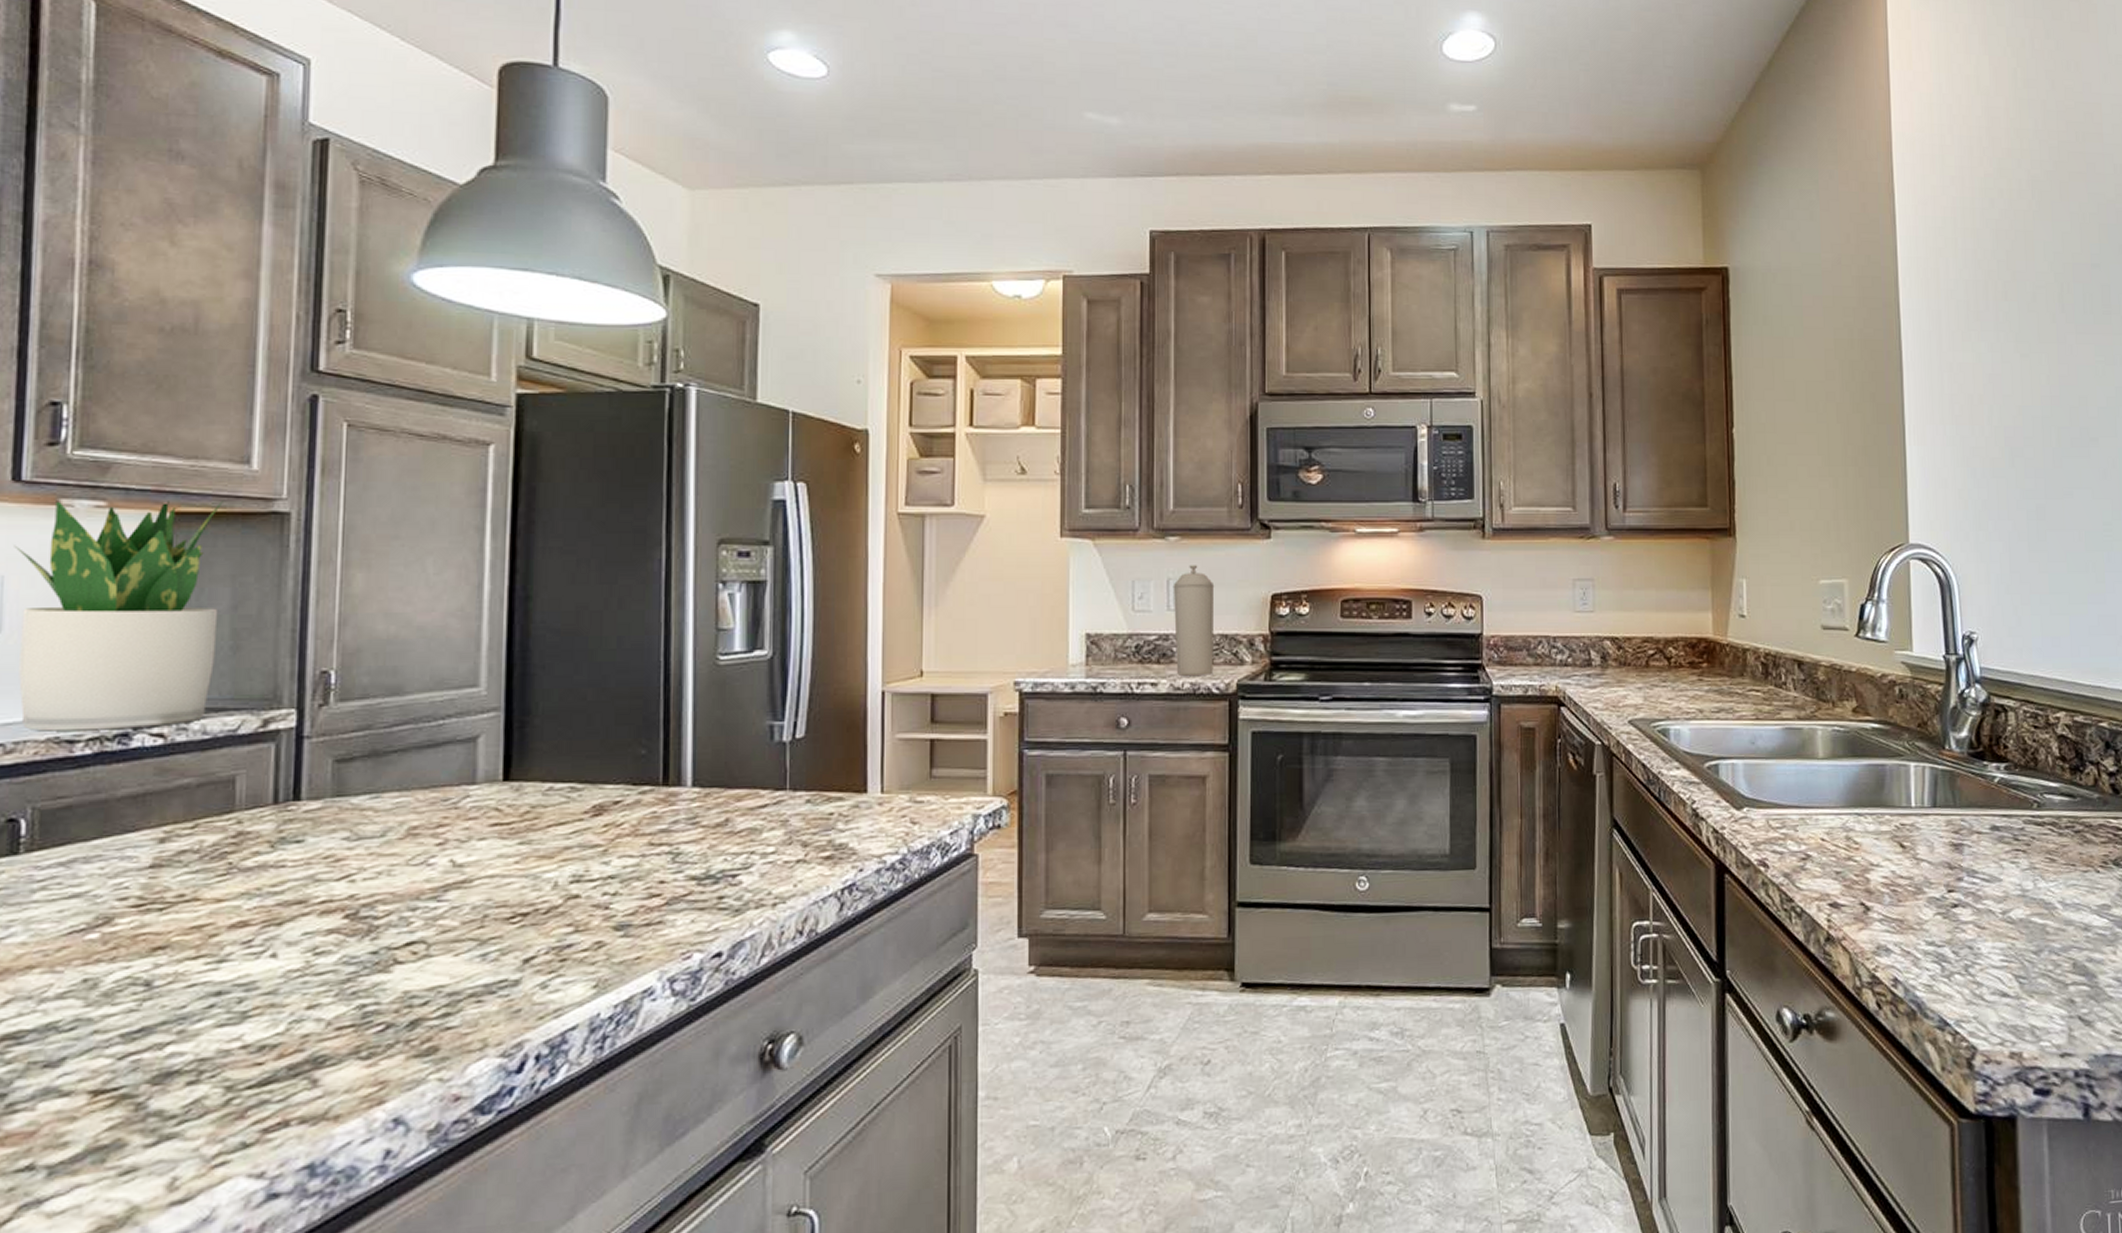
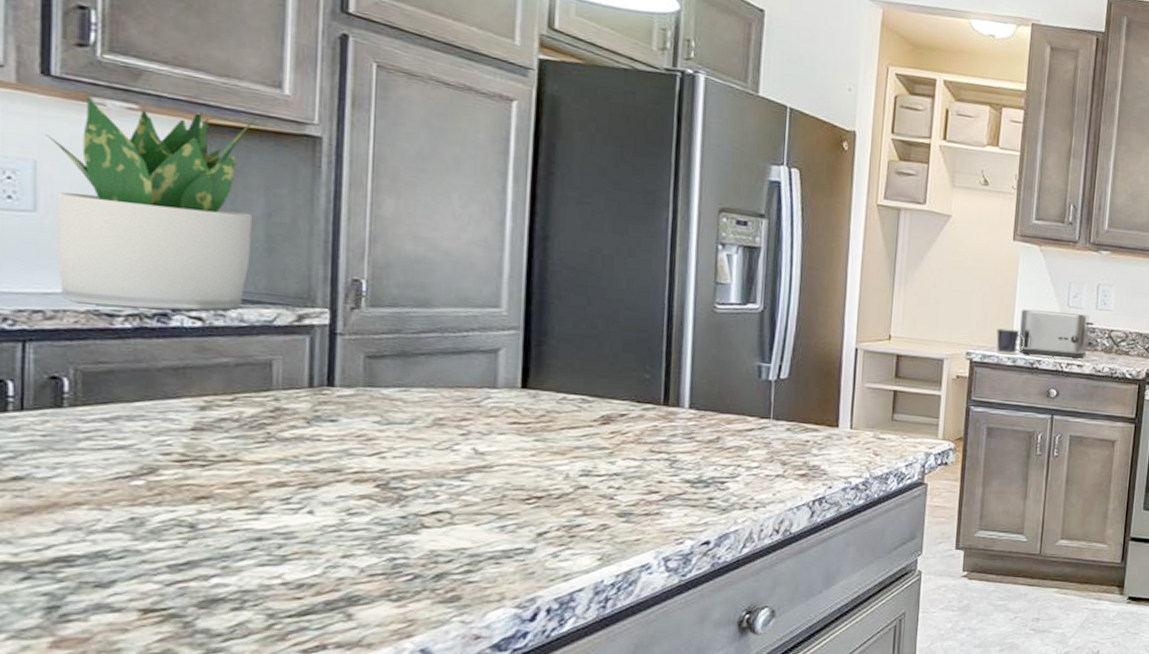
mug: none [1049,647,1085,681] -> present [996,328,1026,356]
toaster: none [1076,618,1167,678] -> present [1018,309,1094,358]
canister: present [1173,565,1215,676] -> none [1099,275,1136,364]

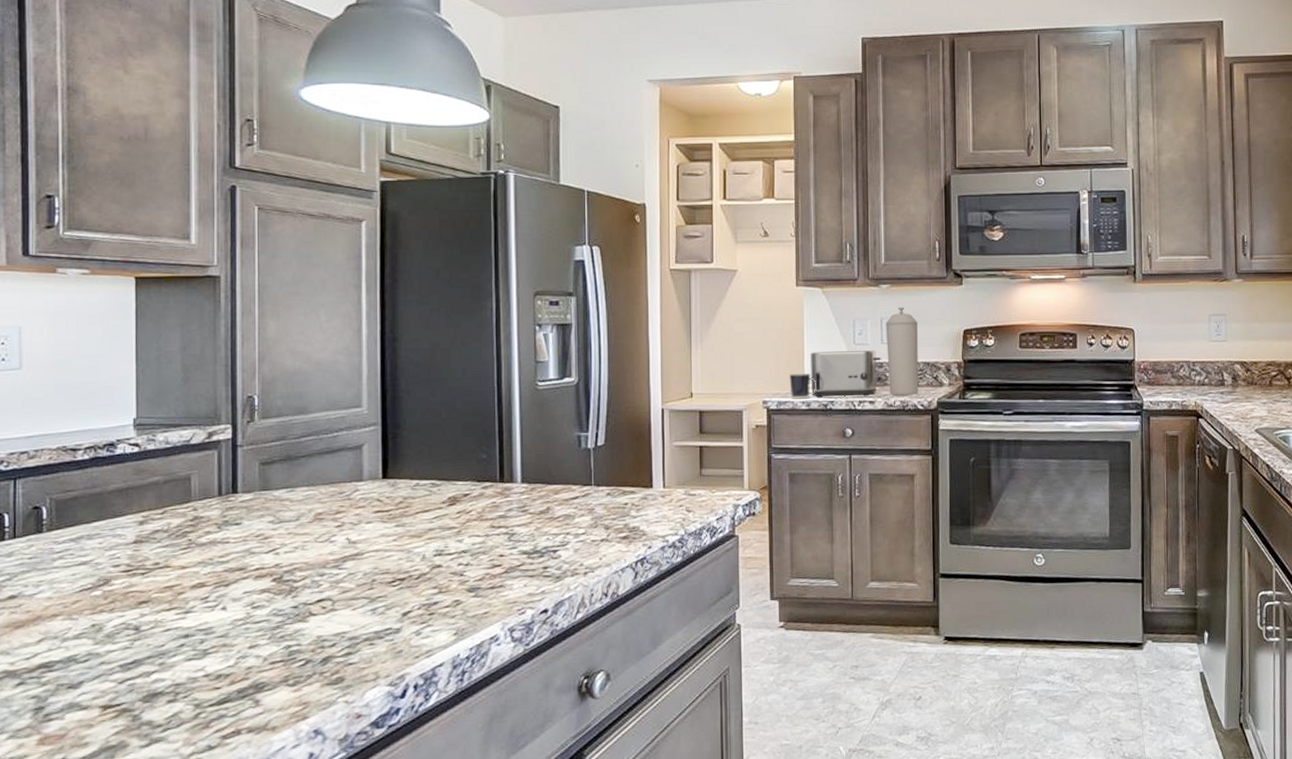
planter: present [45,100,256,311] -> none [27,268,173,442]
canister: none [1099,275,1136,364] -> present [885,307,919,395]

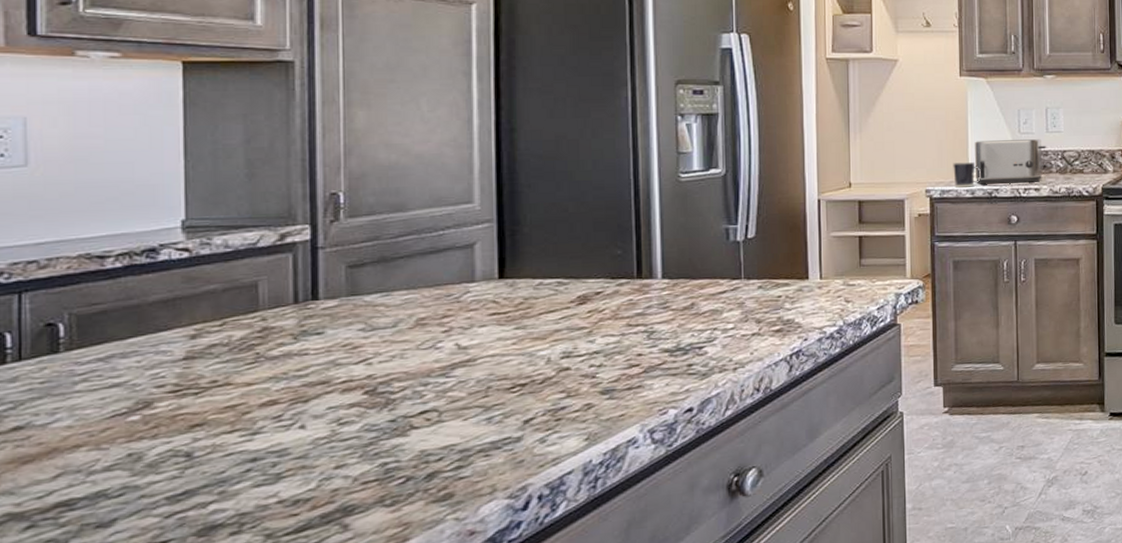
canister: present [885,307,919,395] -> none [1050,97,1084,183]

